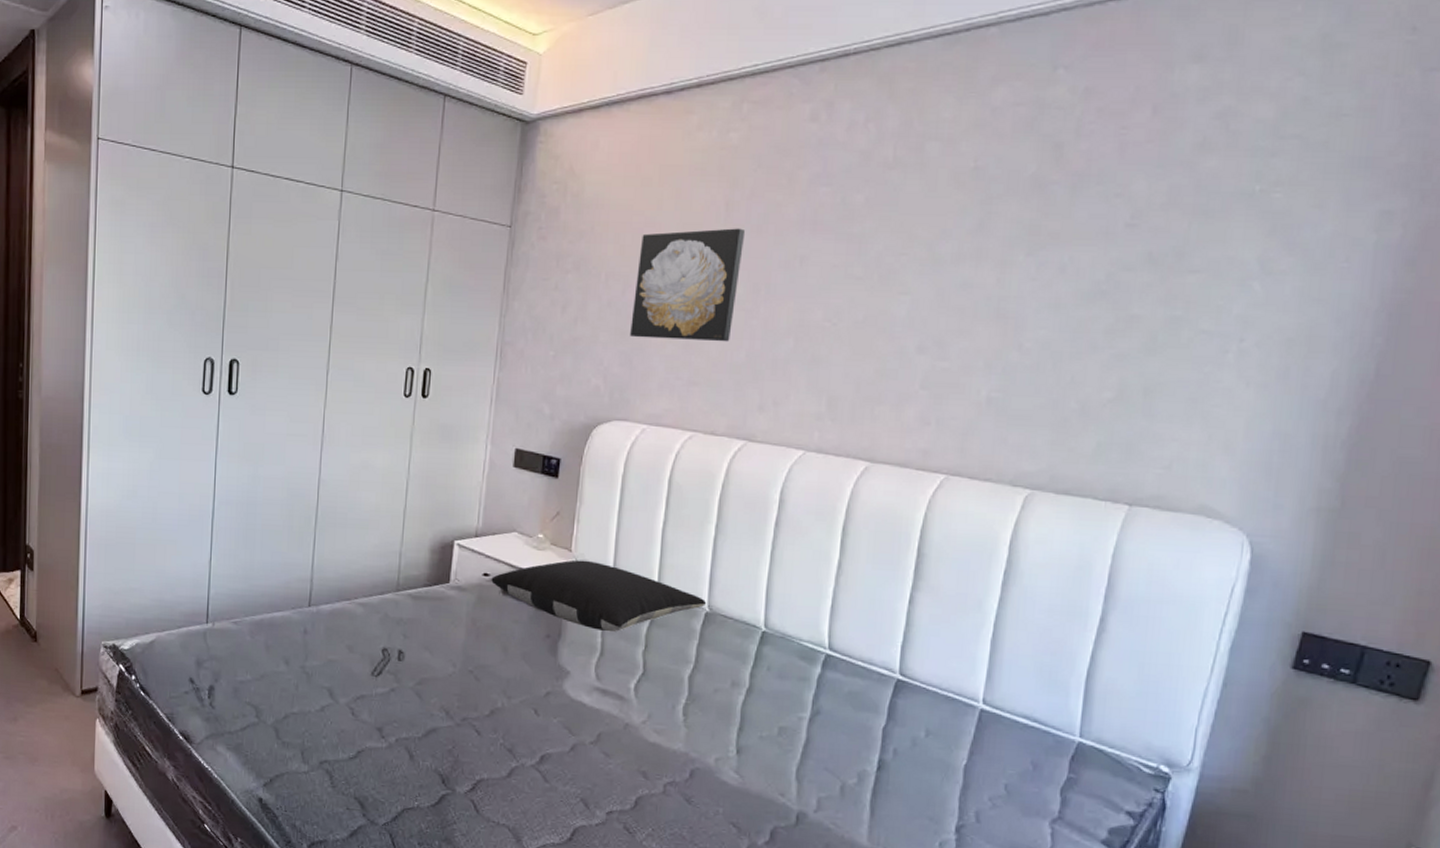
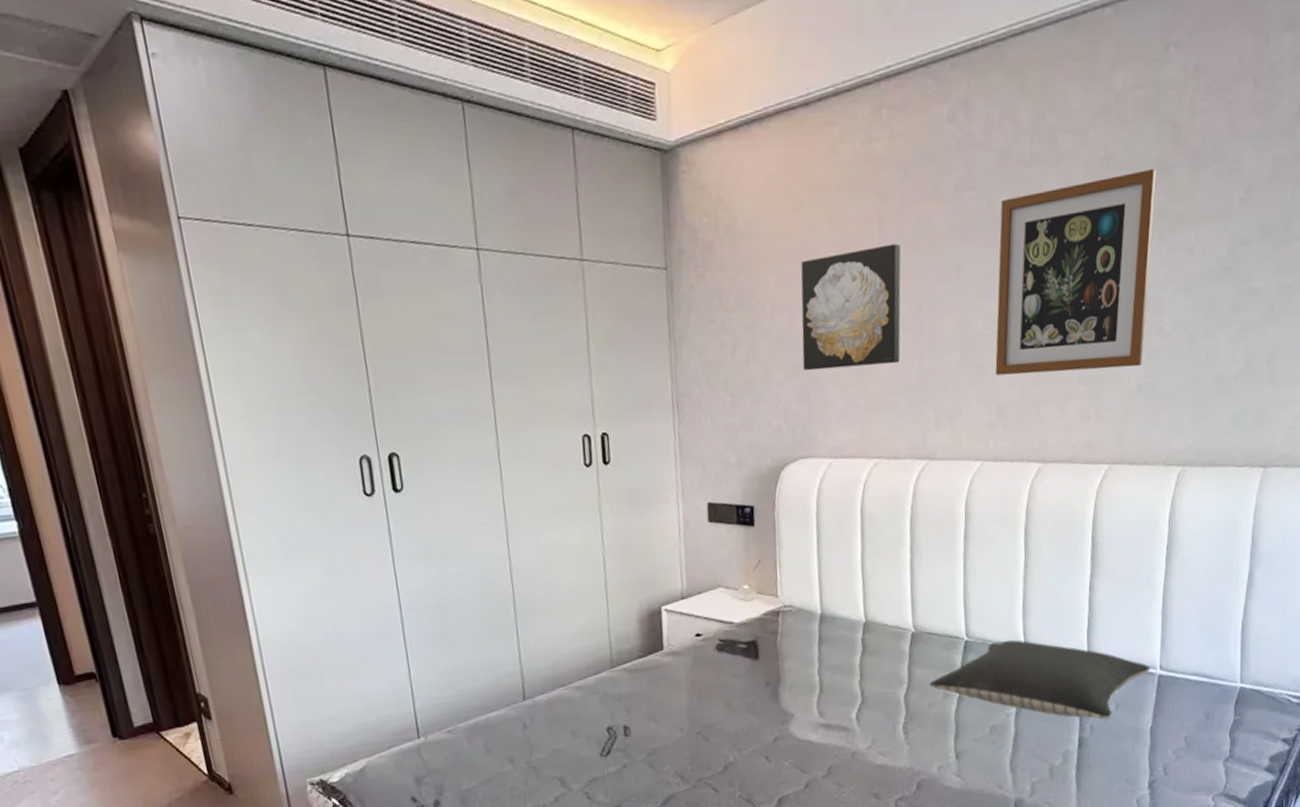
pillow: present [491,560,707,632] -> none [704,602,912,670]
pillow: none [717,639,972,745] -> present [929,640,1151,719]
wall art: none [830,185,1031,380] -> present [995,169,1156,376]

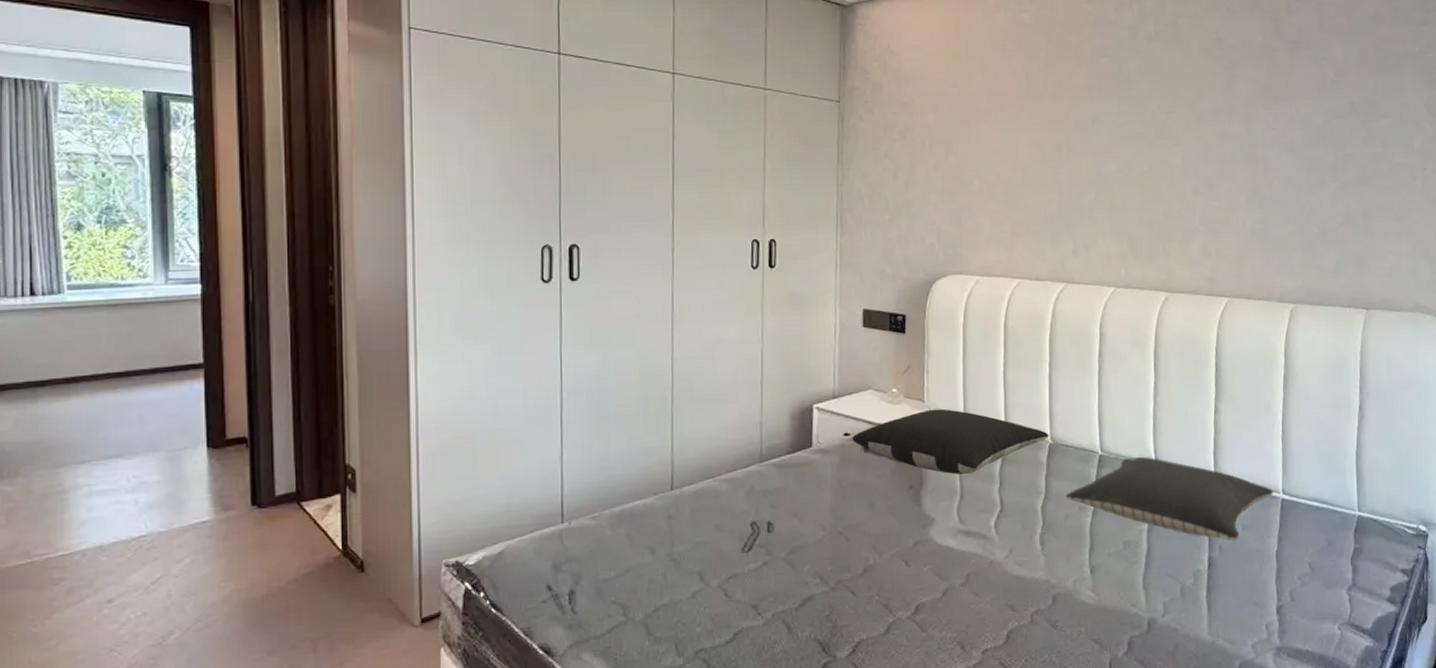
pillow: none [704,602,912,670] -> present [852,408,1049,475]
wall art: present [800,243,901,371] -> none [956,95,1045,197]
wall art: present [995,169,1156,376] -> none [1126,52,1261,214]

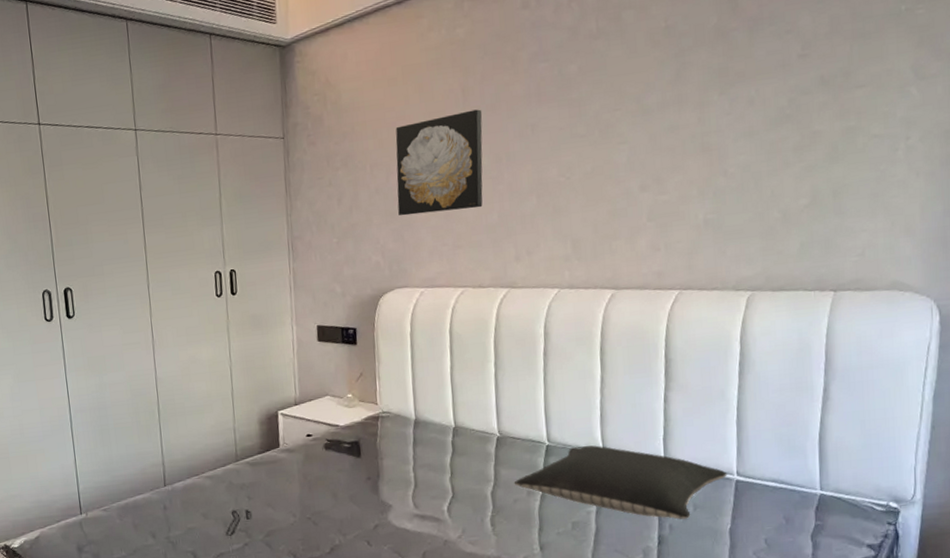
pillow: present [852,408,1049,475] -> none [314,409,497,467]
wall art: none [956,95,1045,197] -> present [395,109,483,216]

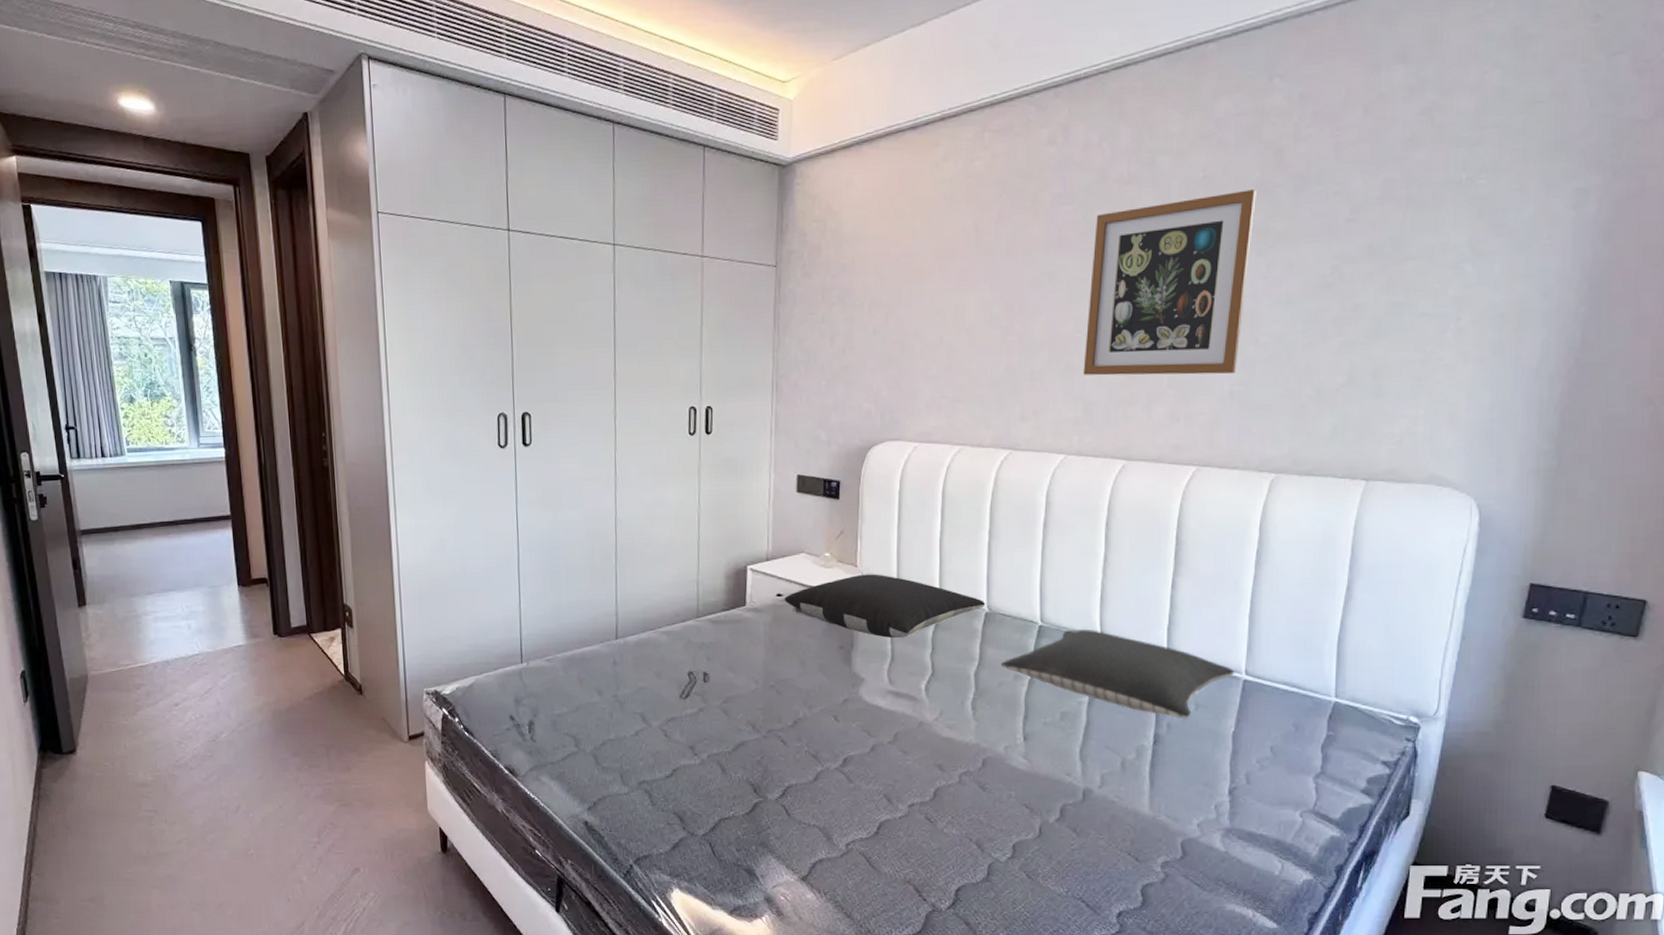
pillow: none [314,409,497,467] -> present [784,574,986,639]
wall art: present [395,109,483,216] -> none [896,251,996,362]
wall art: none [569,35,715,215] -> present [1083,190,1256,376]

